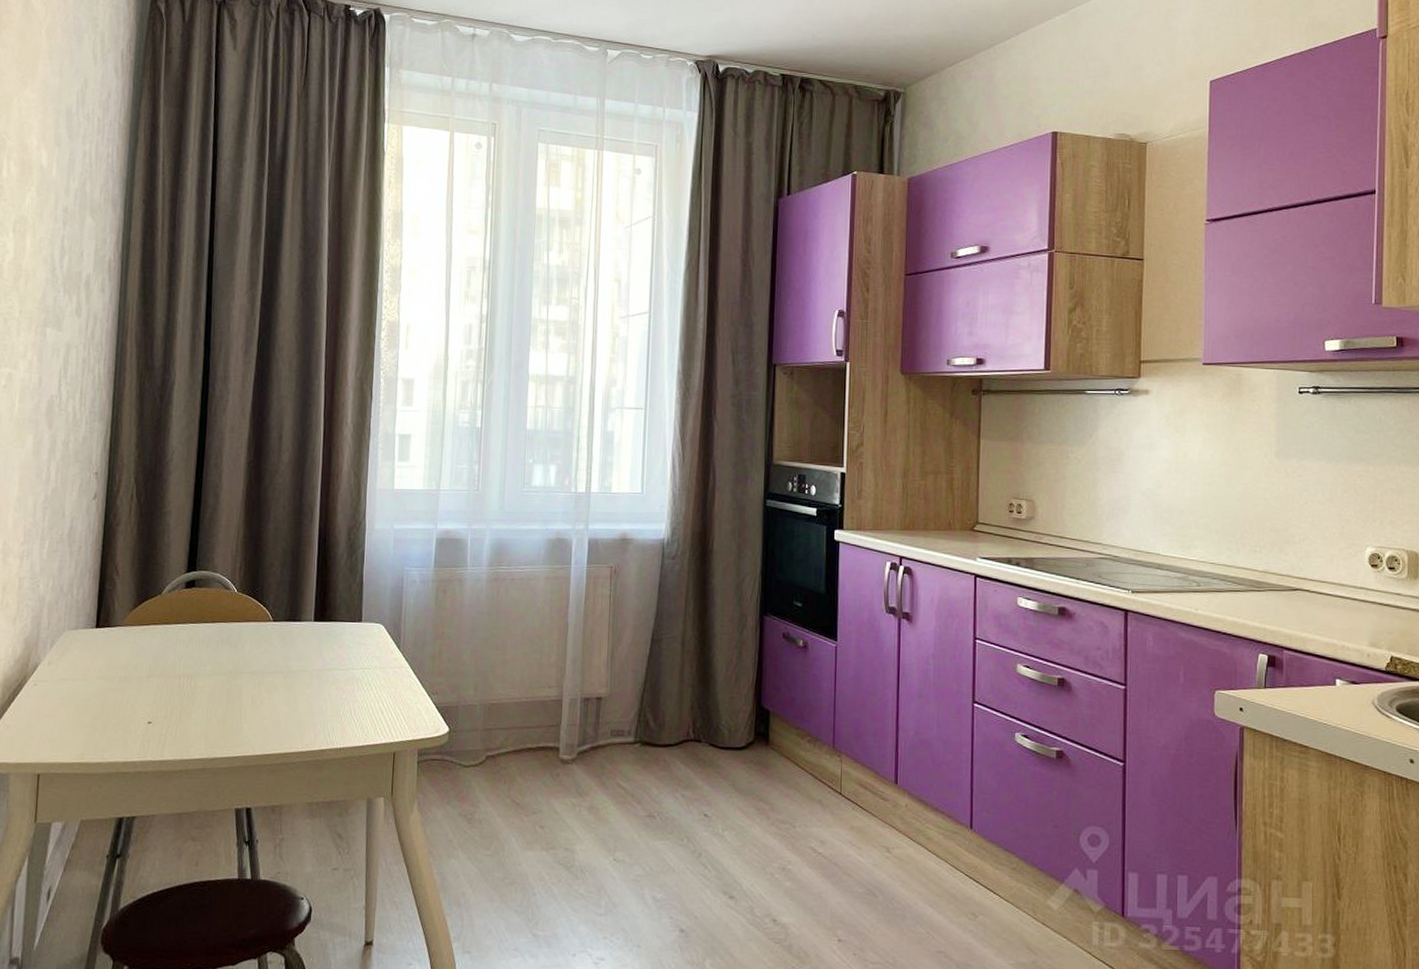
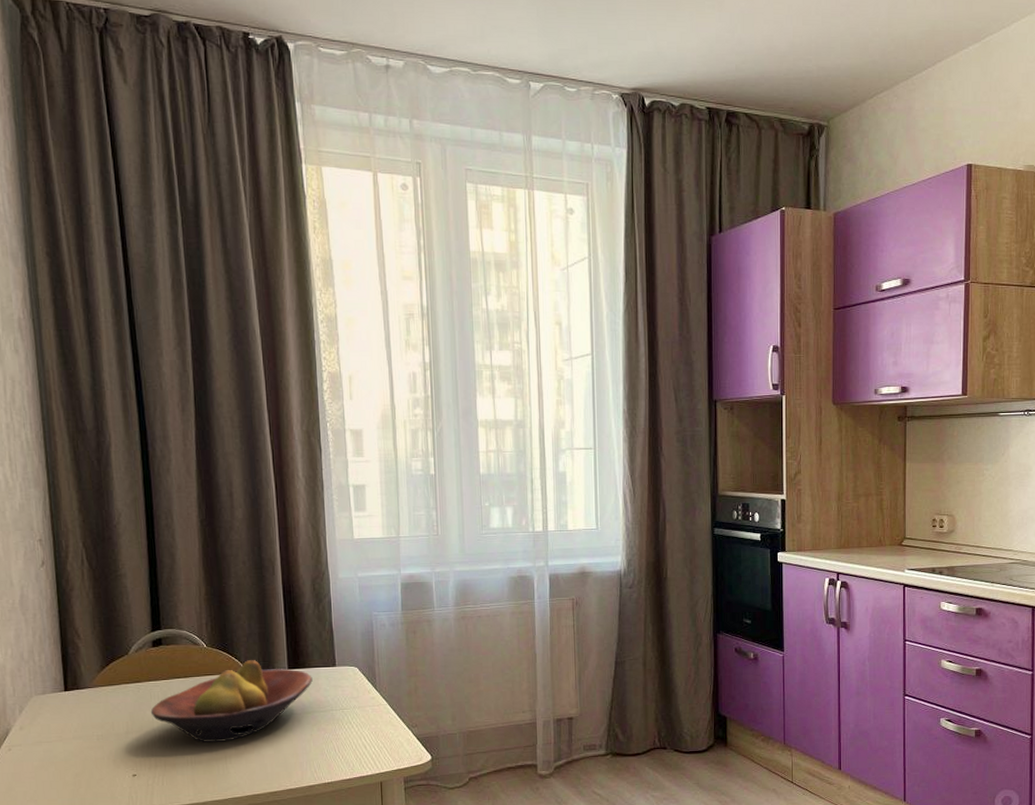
fruit bowl: none [174,609,337,694] -> present [150,660,313,742]

